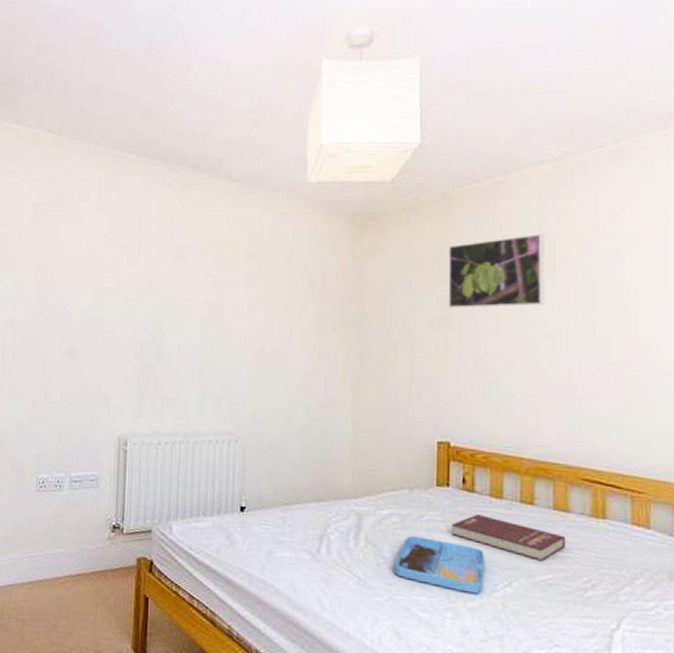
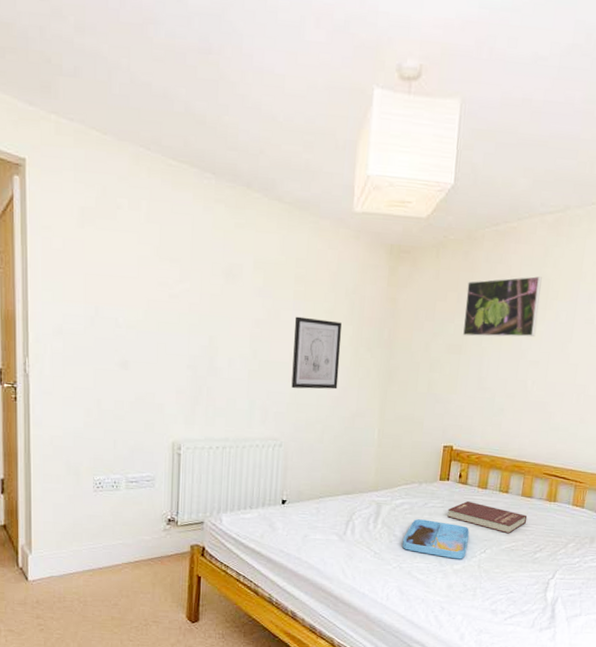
wall art: none [247,296,302,376] -> present [291,316,342,390]

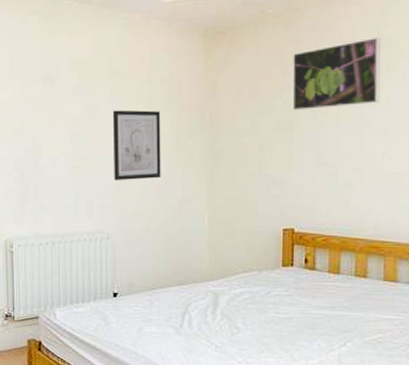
tray: present [402,519,469,559] -> none [247,309,323,353]
book: present [447,501,528,534] -> none [295,288,394,324]

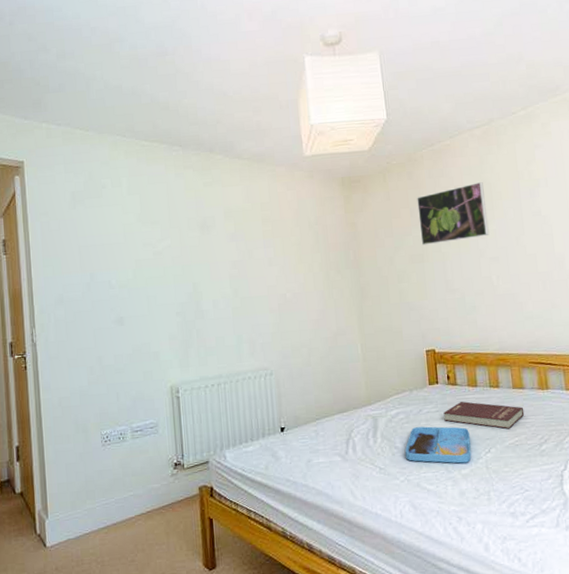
wall art: present [112,110,161,181] -> none [267,251,316,319]
tray: none [247,309,323,353] -> present [405,426,472,464]
book: none [295,288,394,324] -> present [443,401,525,429]

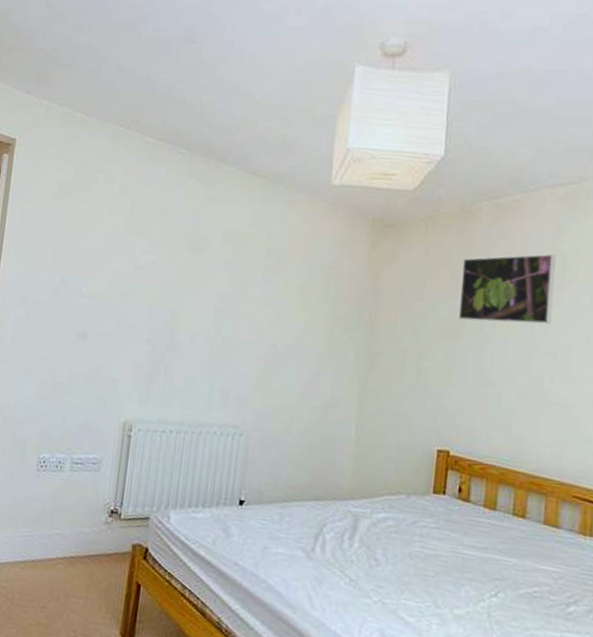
tray: present [405,426,472,464] -> none [386,540,474,602]
book: present [443,401,525,429] -> none [444,524,554,575]

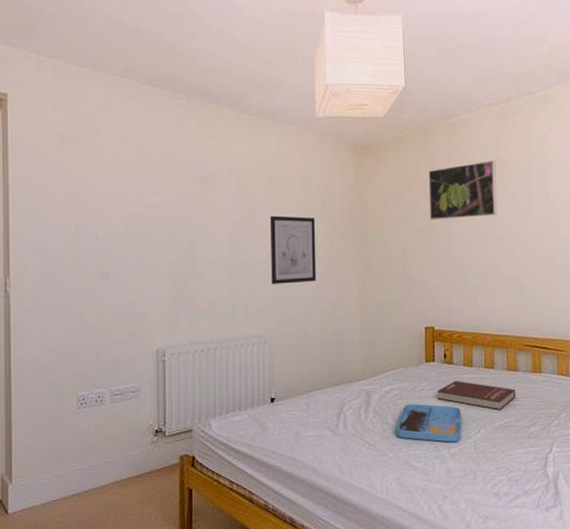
wall art: none [256,291,315,374] -> present [269,215,317,285]
tray: none [386,540,474,602] -> present [396,404,461,442]
book: none [444,524,554,575] -> present [437,381,516,411]

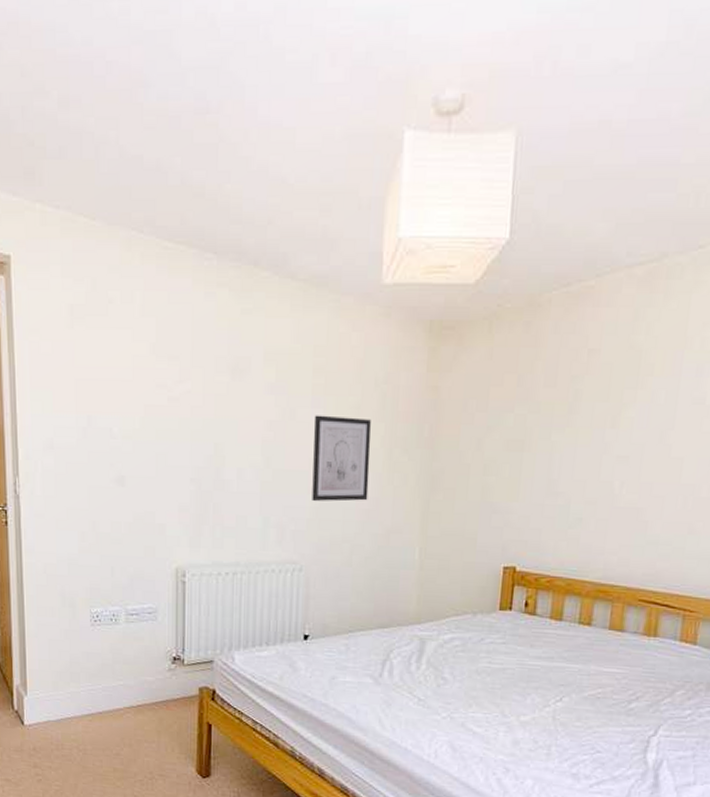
tray: present [396,404,461,442] -> none [453,658,540,709]
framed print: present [428,160,498,220] -> none [524,346,631,429]
book: present [437,381,516,411] -> none [510,636,618,678]

